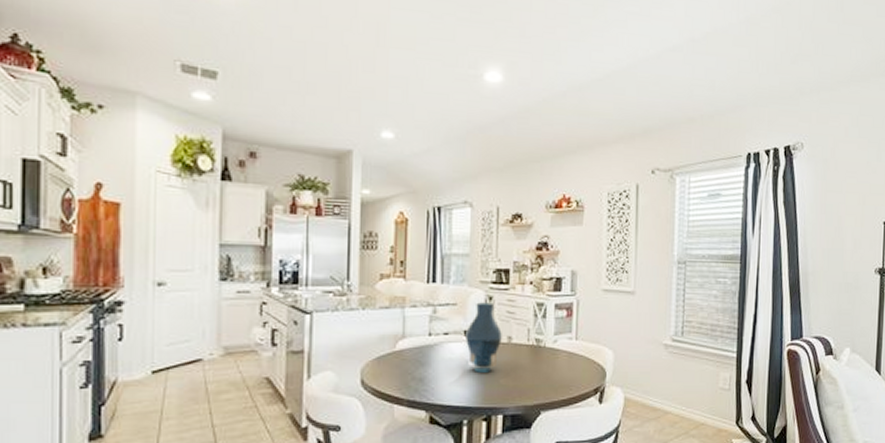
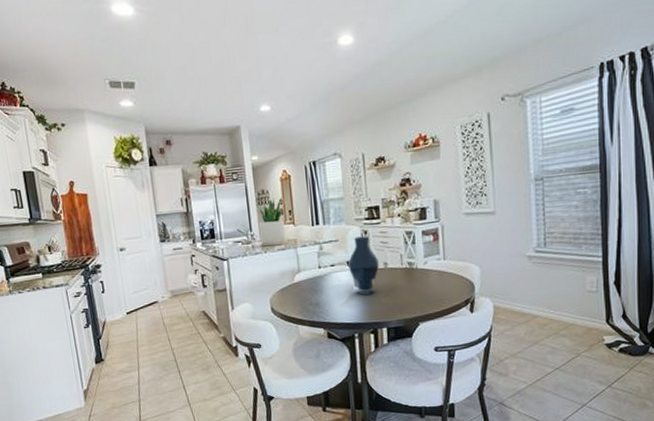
planter: none [359,244,395,302] -> present [258,198,285,247]

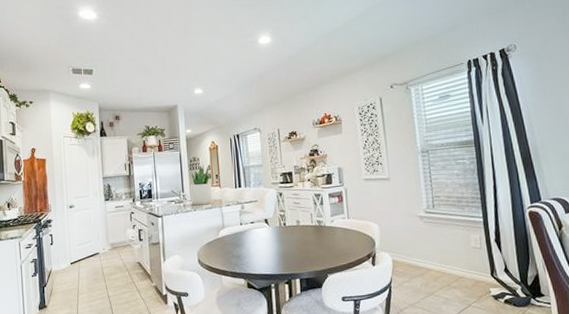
vase: present [348,236,379,295] -> none [266,197,293,249]

